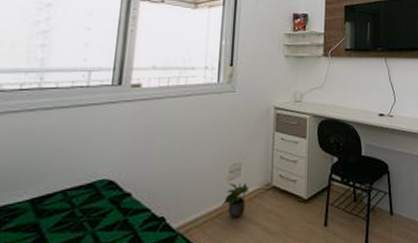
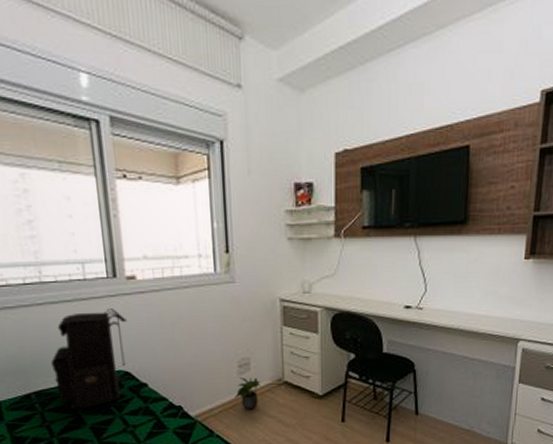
backpack: none [23,115,123,227] -> present [51,308,127,409]

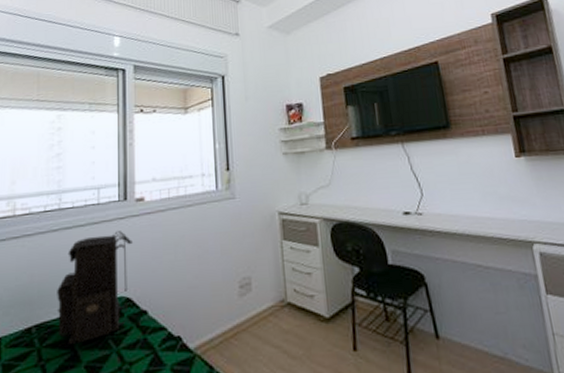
potted plant: present [235,377,260,410] -> none [236,299,262,339]

